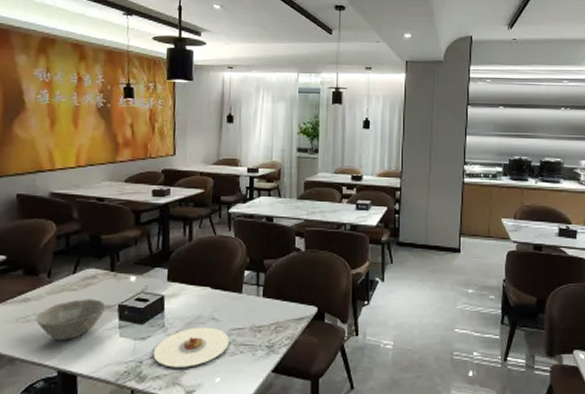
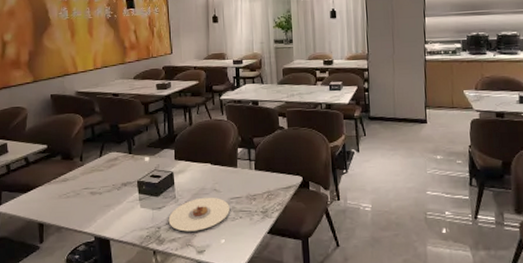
ceramic bowl: present [35,299,106,340] -> none [74,177,128,211]

